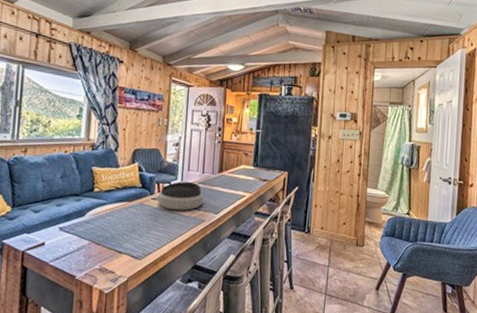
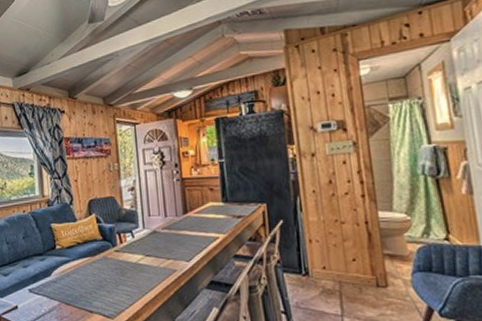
bowl: present [157,181,203,211] -> none [120,228,171,261]

